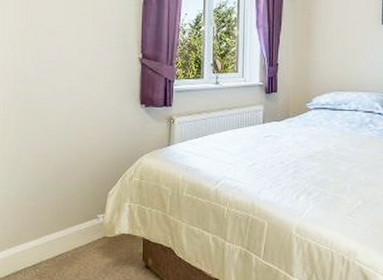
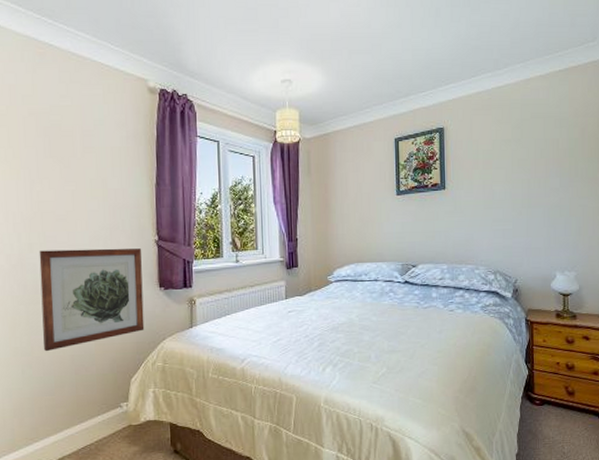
wall art: none [29,62,126,160] -> present [39,248,145,352]

